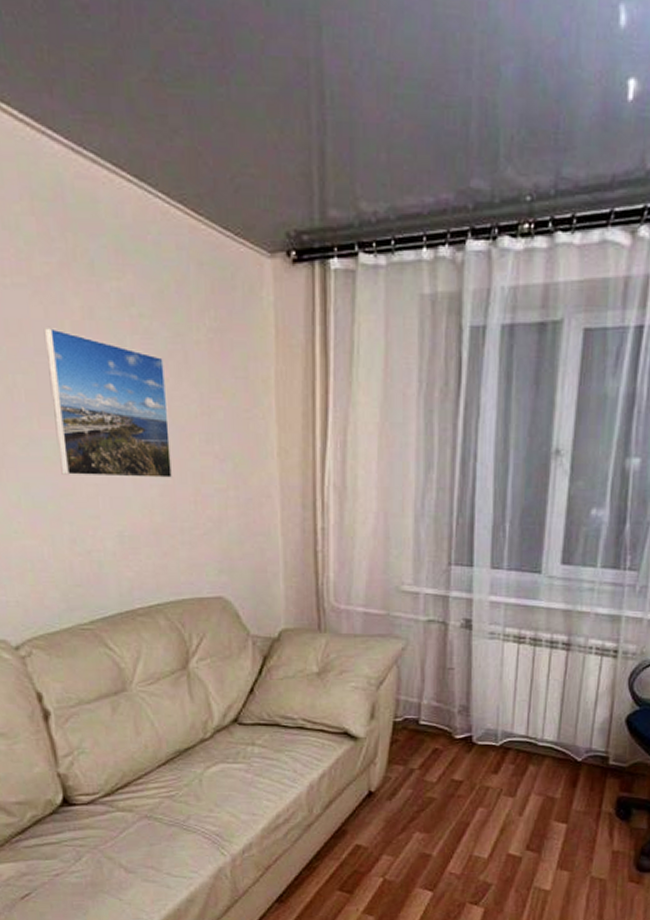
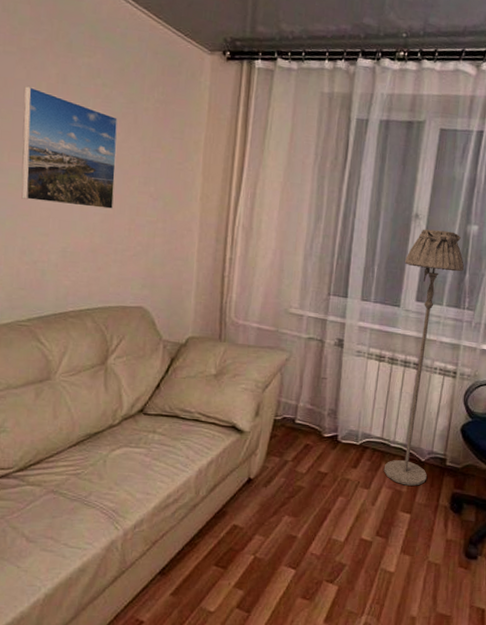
floor lamp: none [531,468,624,791] -> present [383,229,465,486]

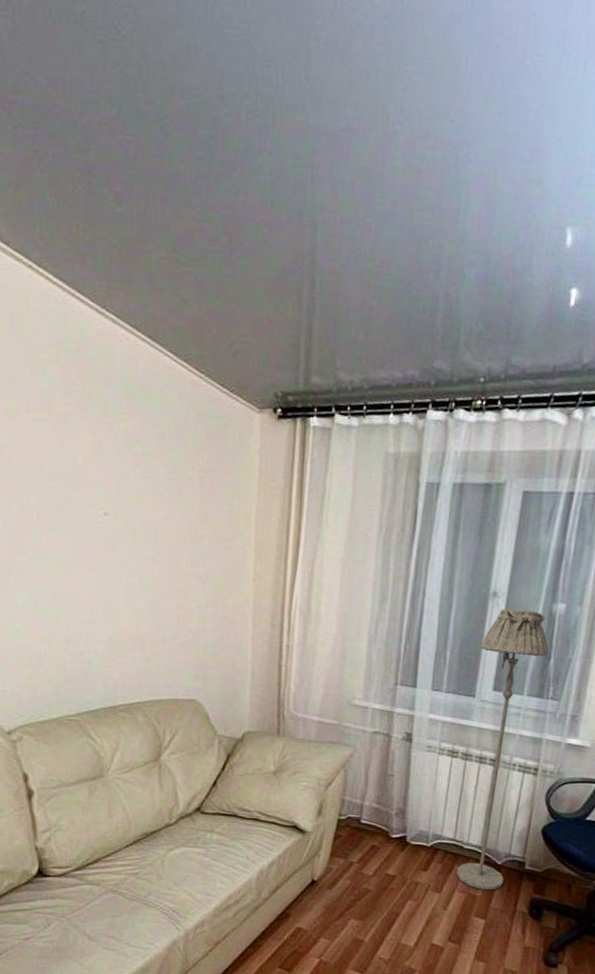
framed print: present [21,85,119,210] -> none [58,457,161,595]

